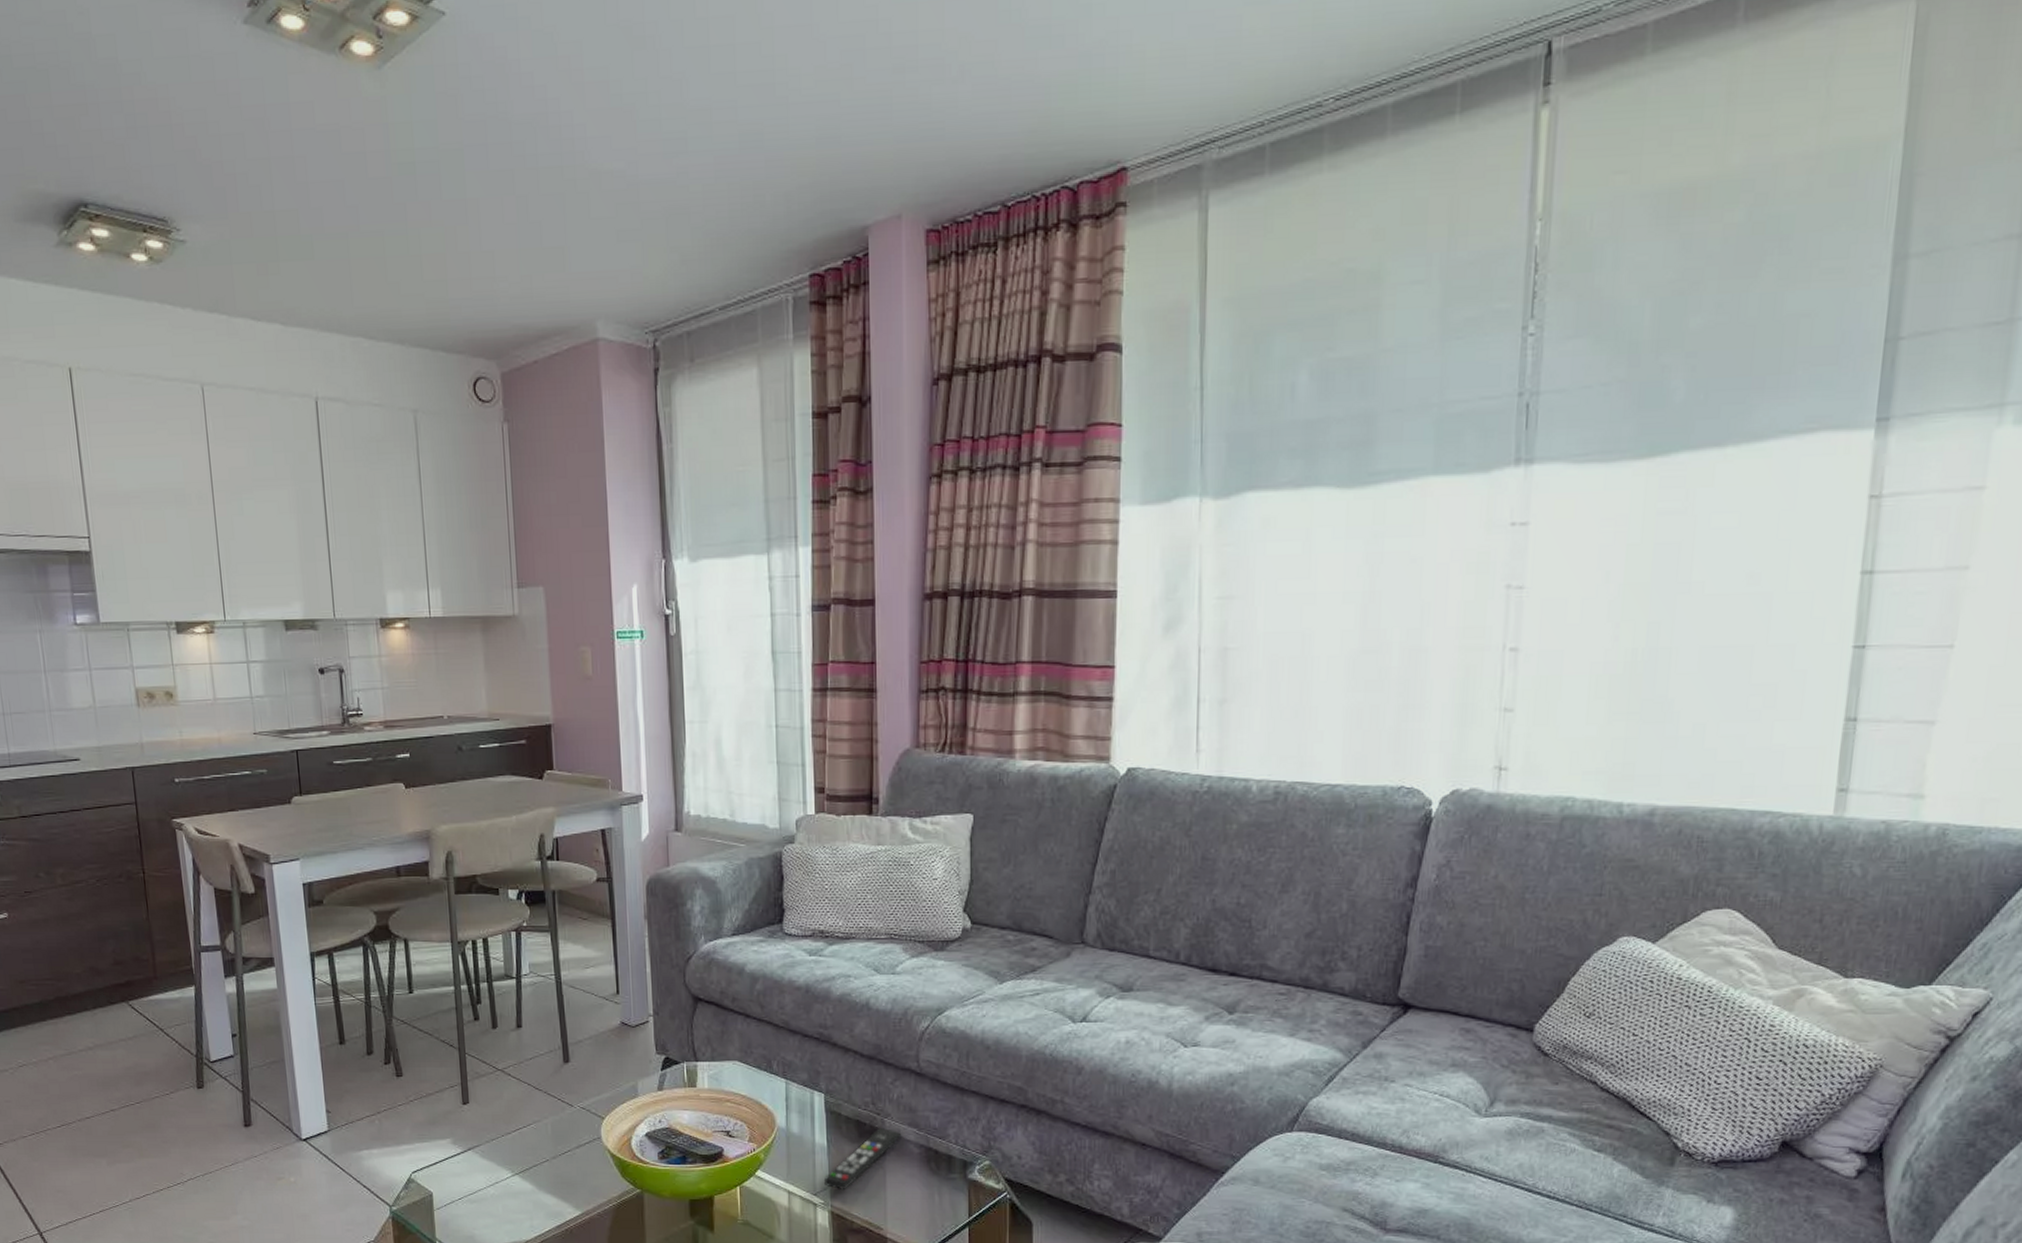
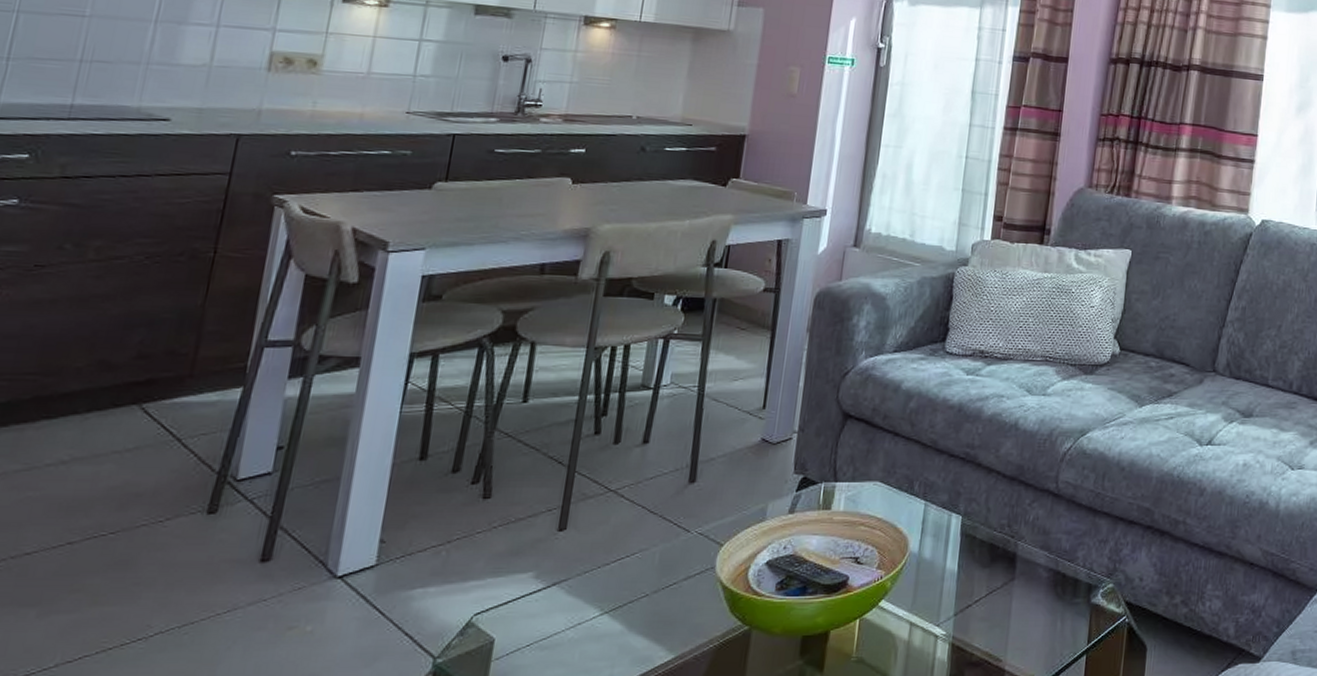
remote control: present [823,1128,902,1191] -> none [948,552,1033,620]

